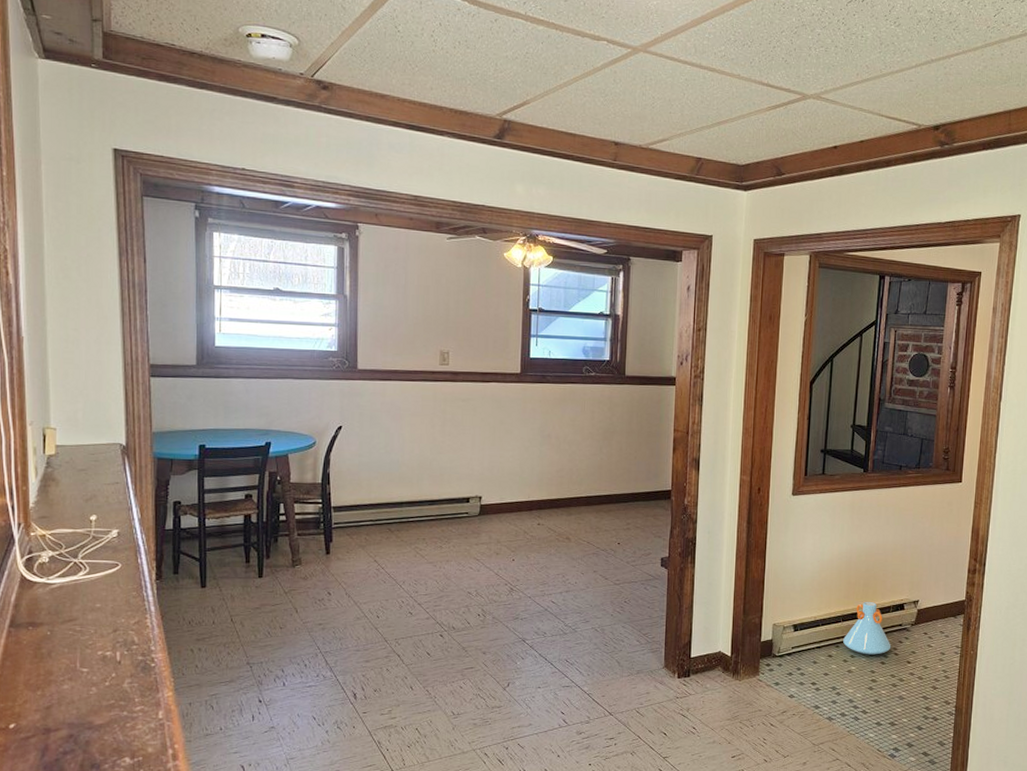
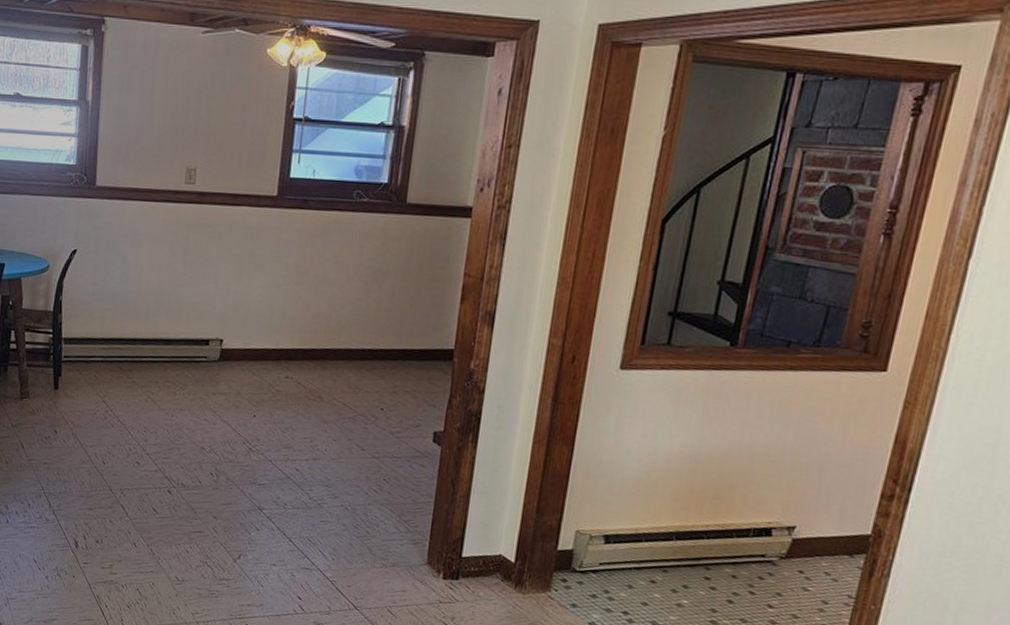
vase: present [843,601,891,655] -> none [674,518,746,590]

